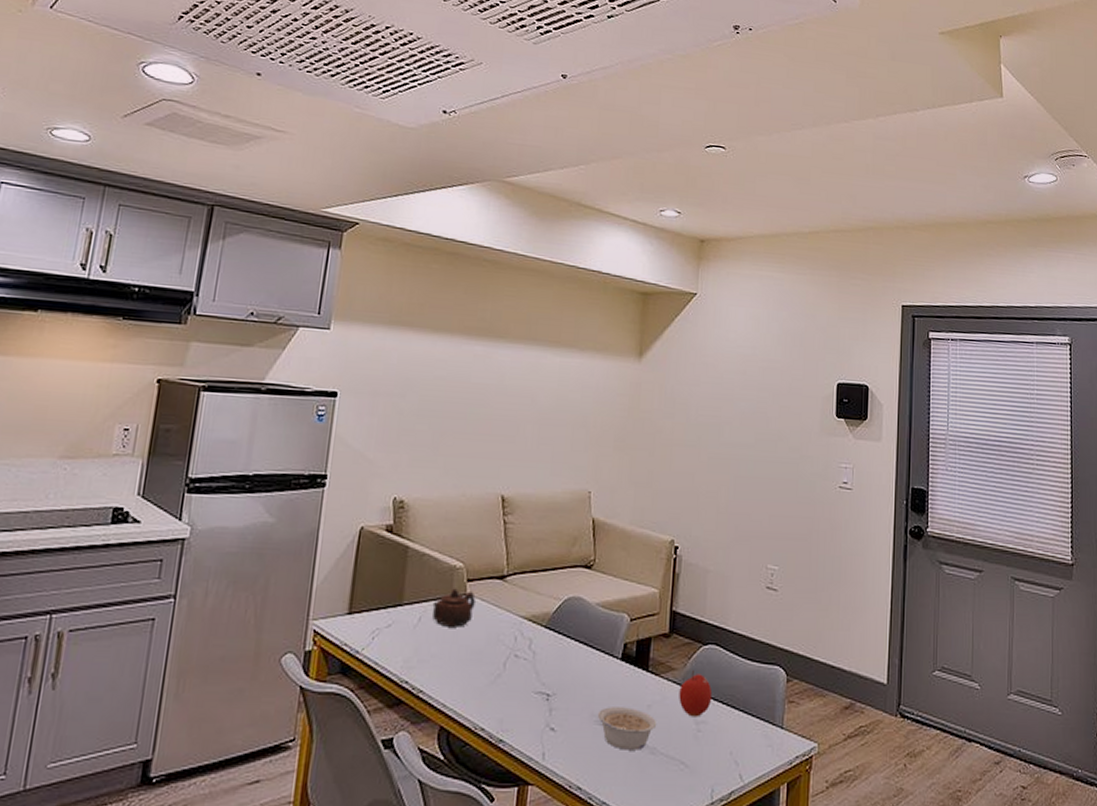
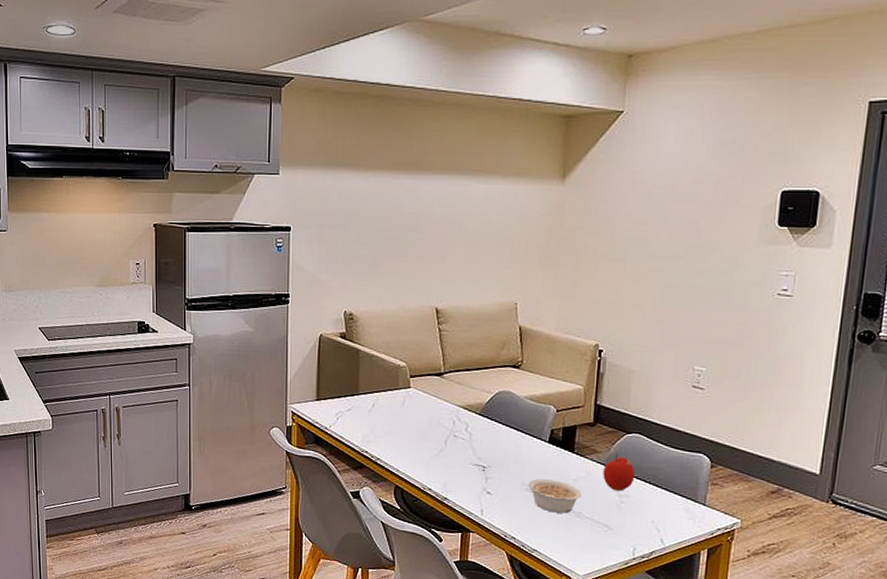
teapot: present [432,588,476,627] -> none [383,382,418,413]

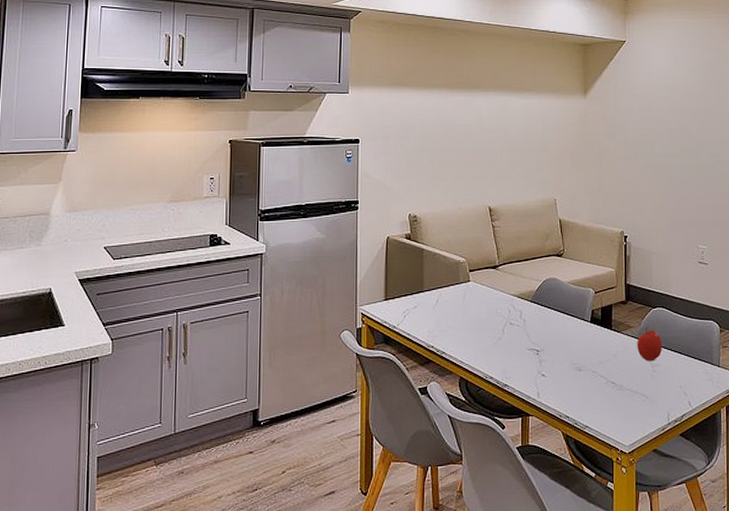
legume: present [527,479,583,514] -> none [576,357,622,388]

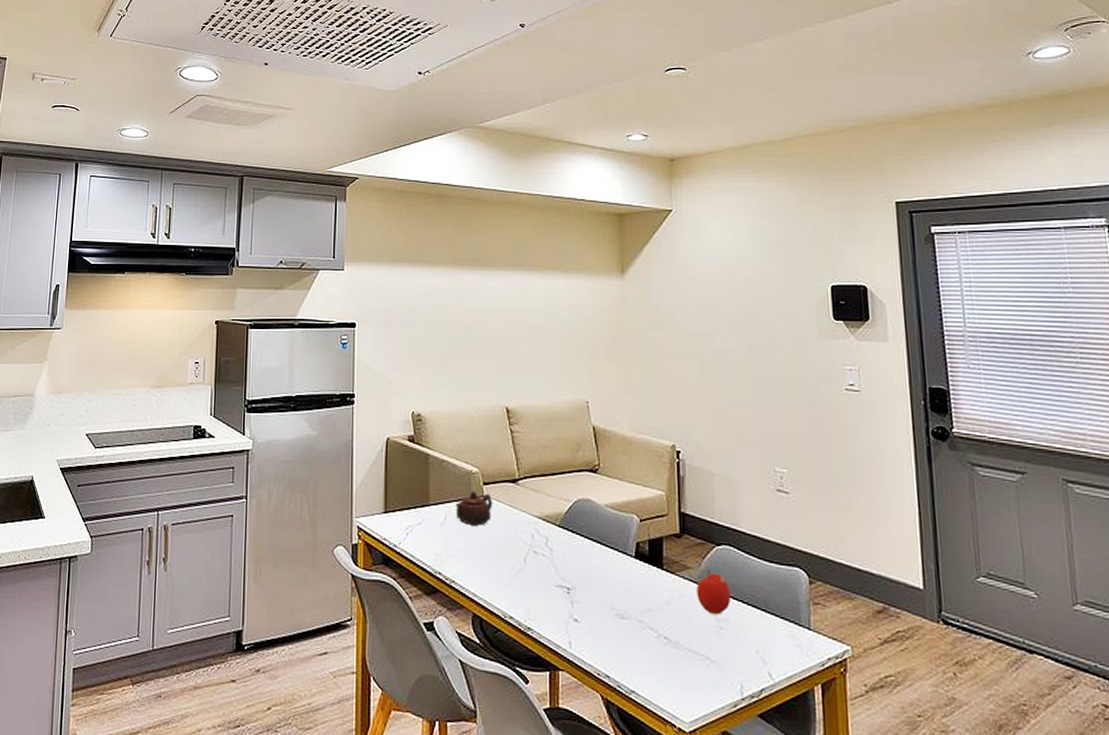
teapot: none [445,277,477,306] -> present [455,491,492,526]

